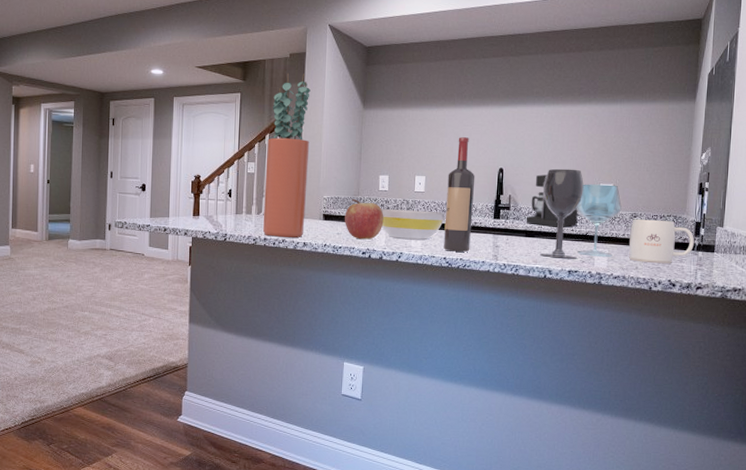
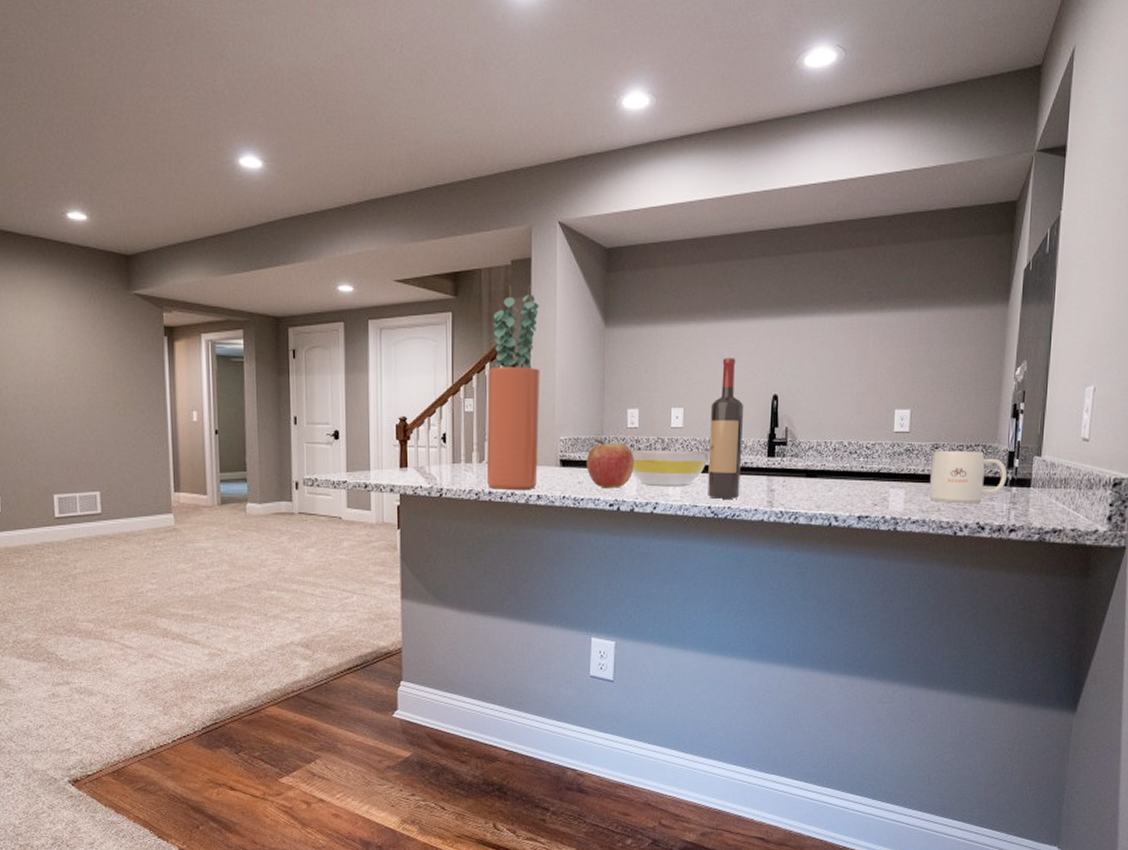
coffee maker: present [526,174,578,228] -> none [806,401,869,466]
wine glass: present [540,168,584,259] -> none [823,392,875,502]
wine glass: present [576,184,622,258] -> none [866,410,921,499]

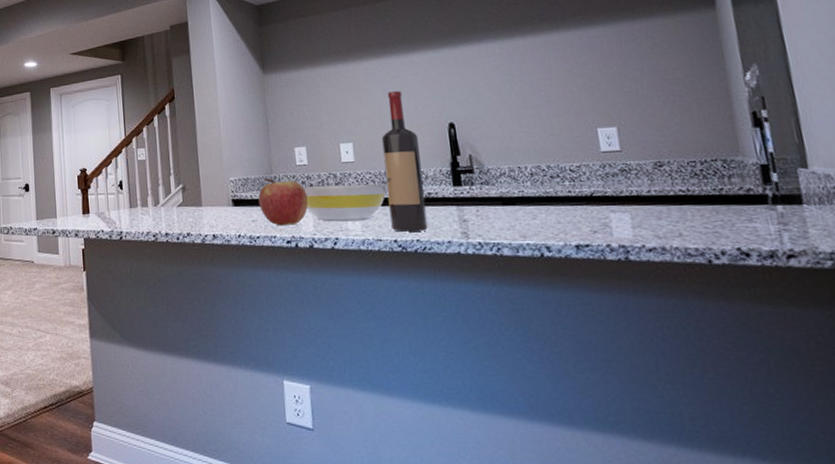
vase: present [486,285,540,489] -> none [156,44,212,231]
mug: present [930,450,1008,504] -> none [657,167,767,227]

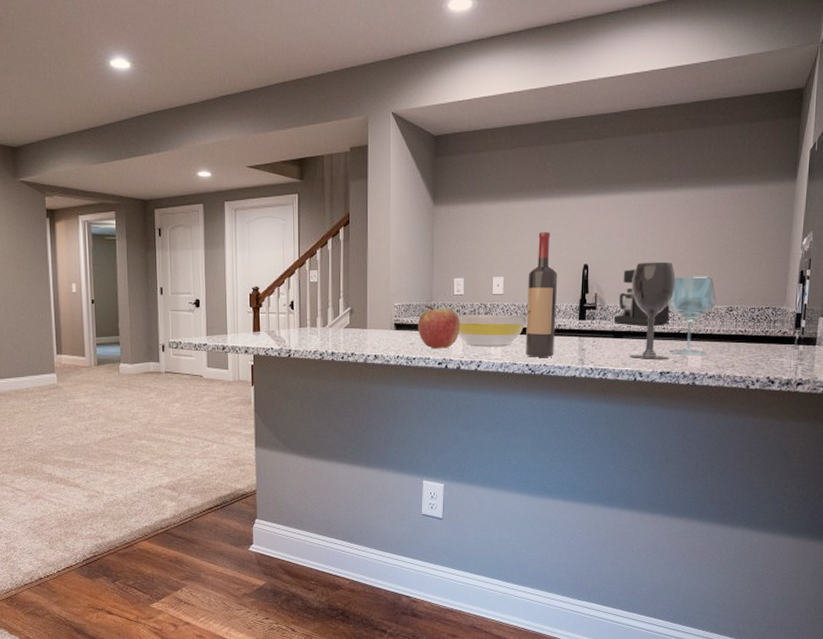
coffee maker: none [498,124,575,191] -> present [613,269,670,327]
wine glass: none [514,113,585,230] -> present [629,262,676,359]
wine glass: none [568,127,639,224] -> present [667,277,716,356]

